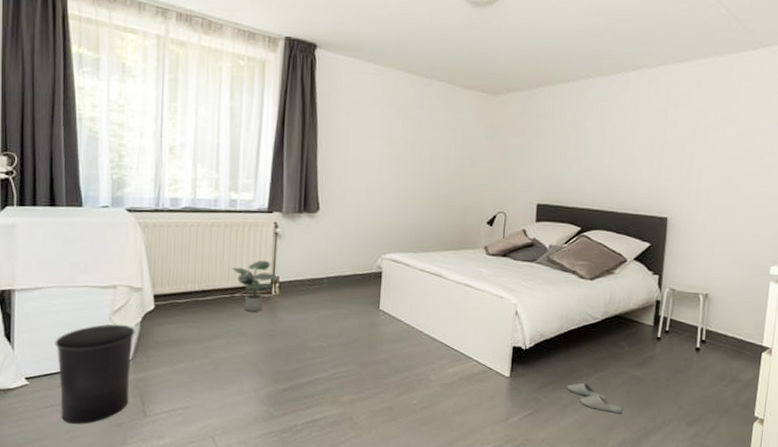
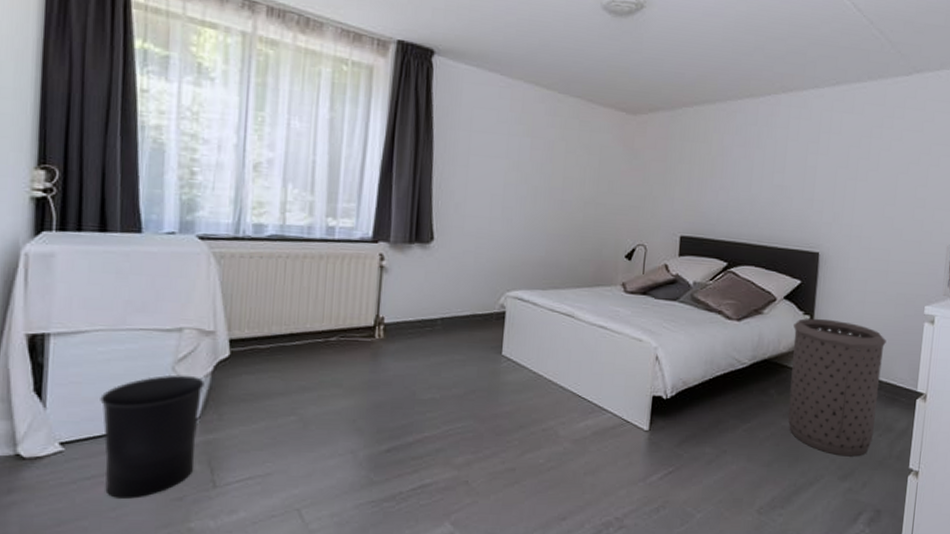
potted plant: present [231,260,278,312] -> none [326,297,383,359]
slippers: present [567,382,623,414] -> none [712,435,771,470]
laundry basket: none [637,278,733,405] -> present [787,318,886,457]

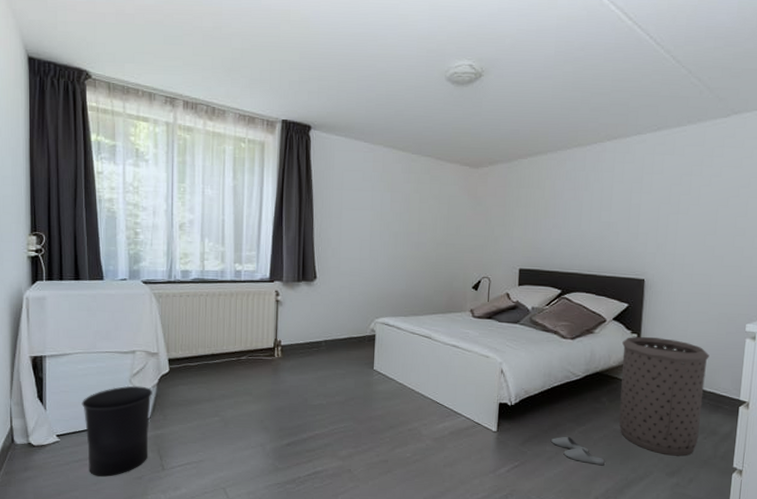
slippers: none [712,435,771,470] -> present [551,436,605,466]

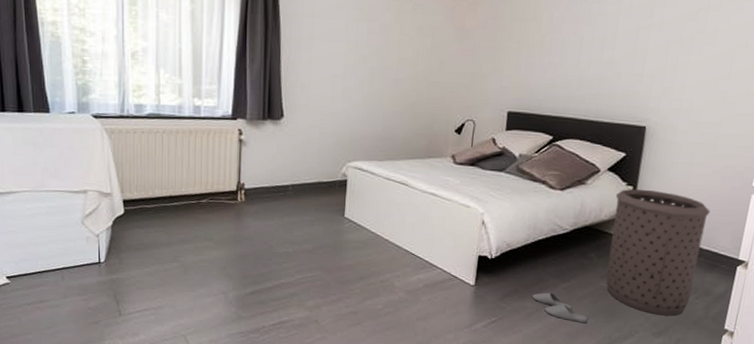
waste bin: present [82,385,152,477] -> none [31,227,107,321]

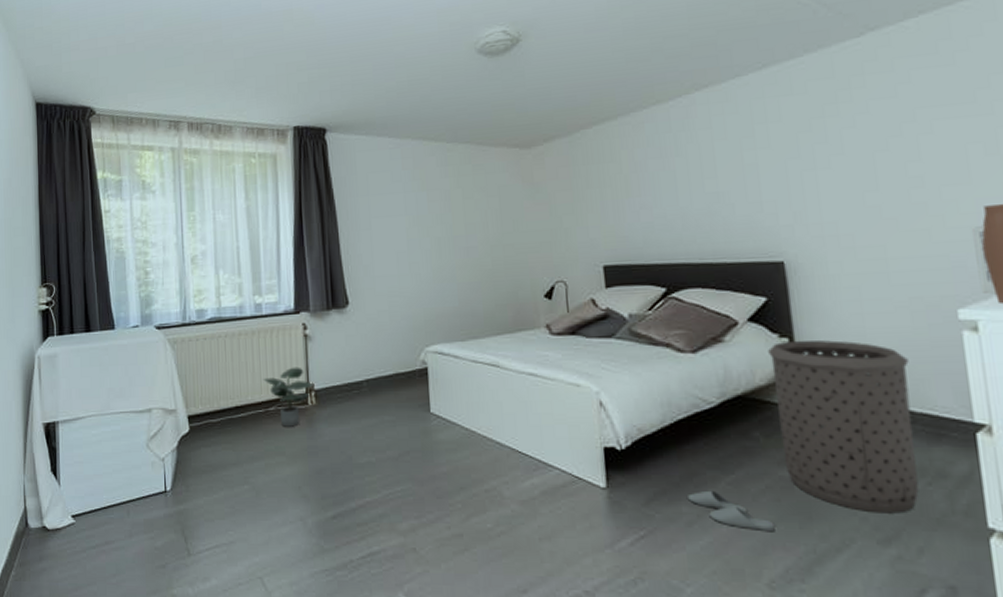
potted plant: none [197,167,244,218] -> present [263,367,313,427]

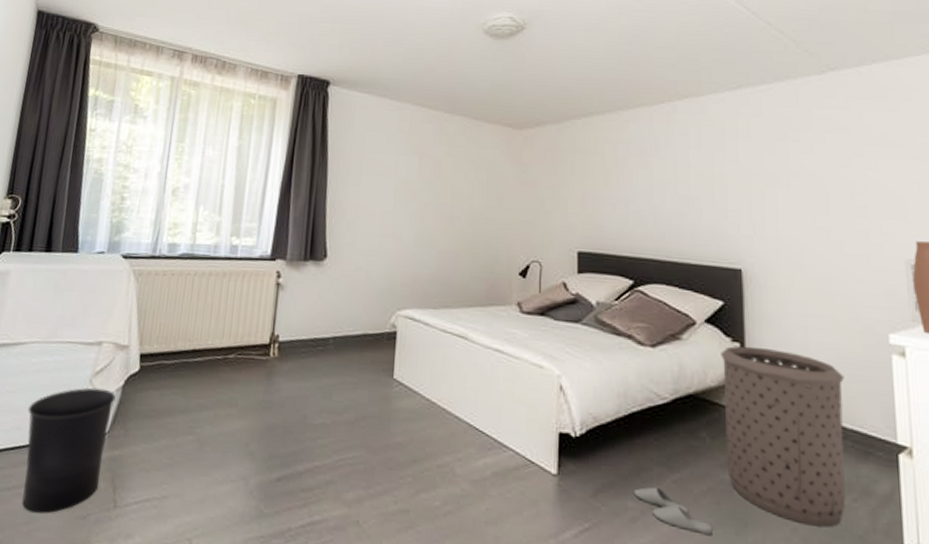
waste bin: none [97,451,172,566] -> present [22,387,116,513]
potted plant: present [263,367,313,427] -> none [227,315,278,378]

